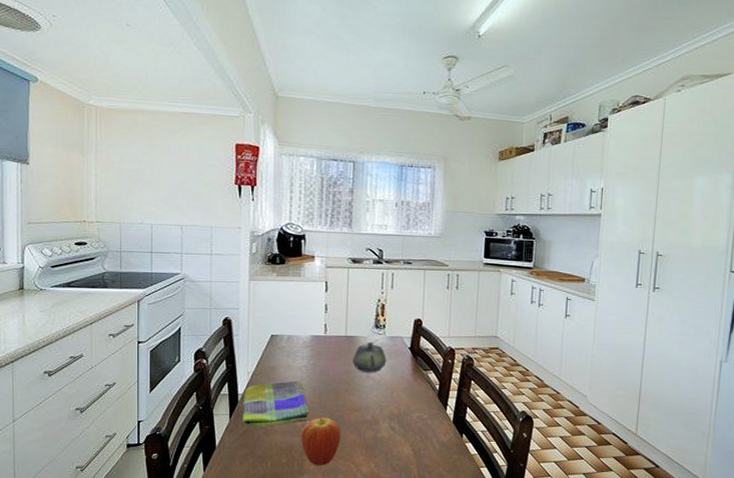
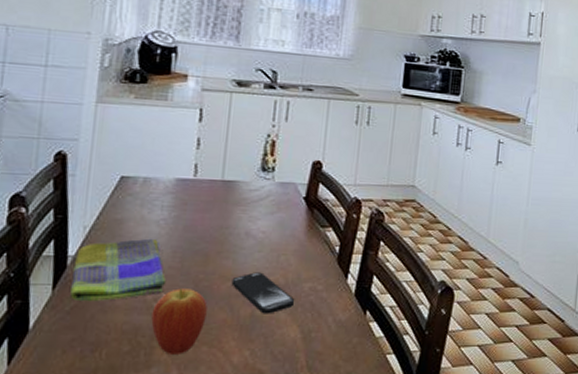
teapot: present [352,342,387,372] -> none [229,189,274,229]
smartphone: none [358,405,407,437] -> present [231,272,295,314]

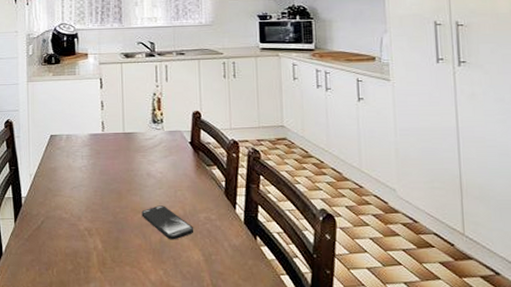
dish towel: present [70,238,165,301] -> none [26,181,92,231]
fruit: present [151,288,207,354] -> none [85,220,126,273]

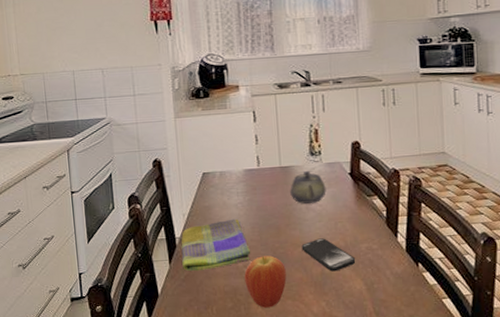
dish towel: none [26,181,92,231] -> present [181,218,250,271]
fruit: none [85,220,126,273] -> present [244,255,287,308]
teapot: none [132,138,167,170] -> present [290,171,326,204]

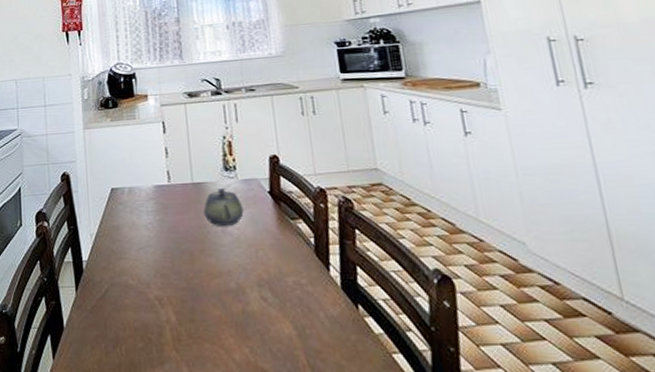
dish towel: present [181,218,250,271] -> none [88,241,162,300]
fruit: present [244,255,287,308] -> none [156,287,203,351]
smartphone: present [301,238,356,272] -> none [218,268,282,310]

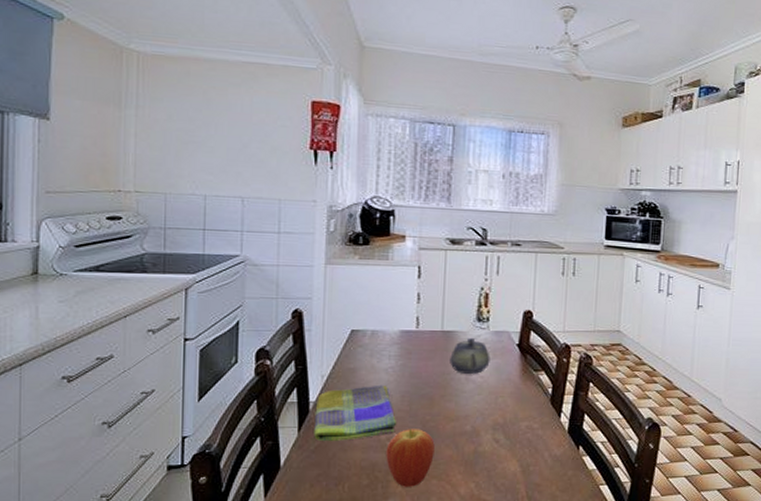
dish towel: none [88,241,162,300] -> present [314,384,396,441]
fruit: none [156,287,203,351] -> present [386,429,435,487]

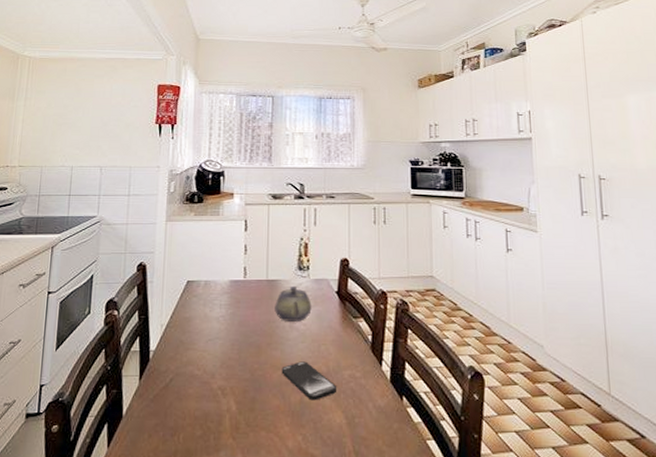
dish towel: present [314,384,396,441] -> none [153,333,227,390]
fruit: present [386,429,435,487] -> none [218,377,263,439]
smartphone: none [455,413,514,451] -> present [281,361,337,401]

